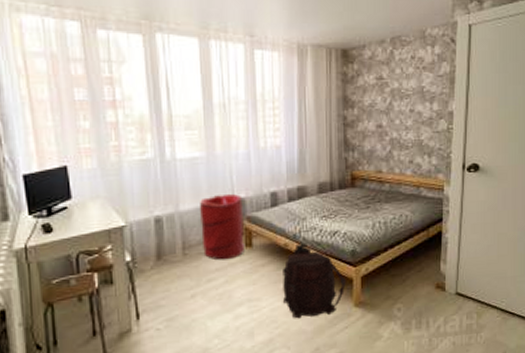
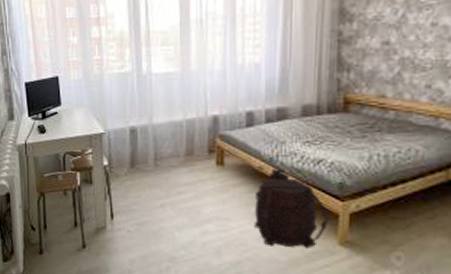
laundry hamper: present [200,193,244,260] -> none [173,110,216,176]

